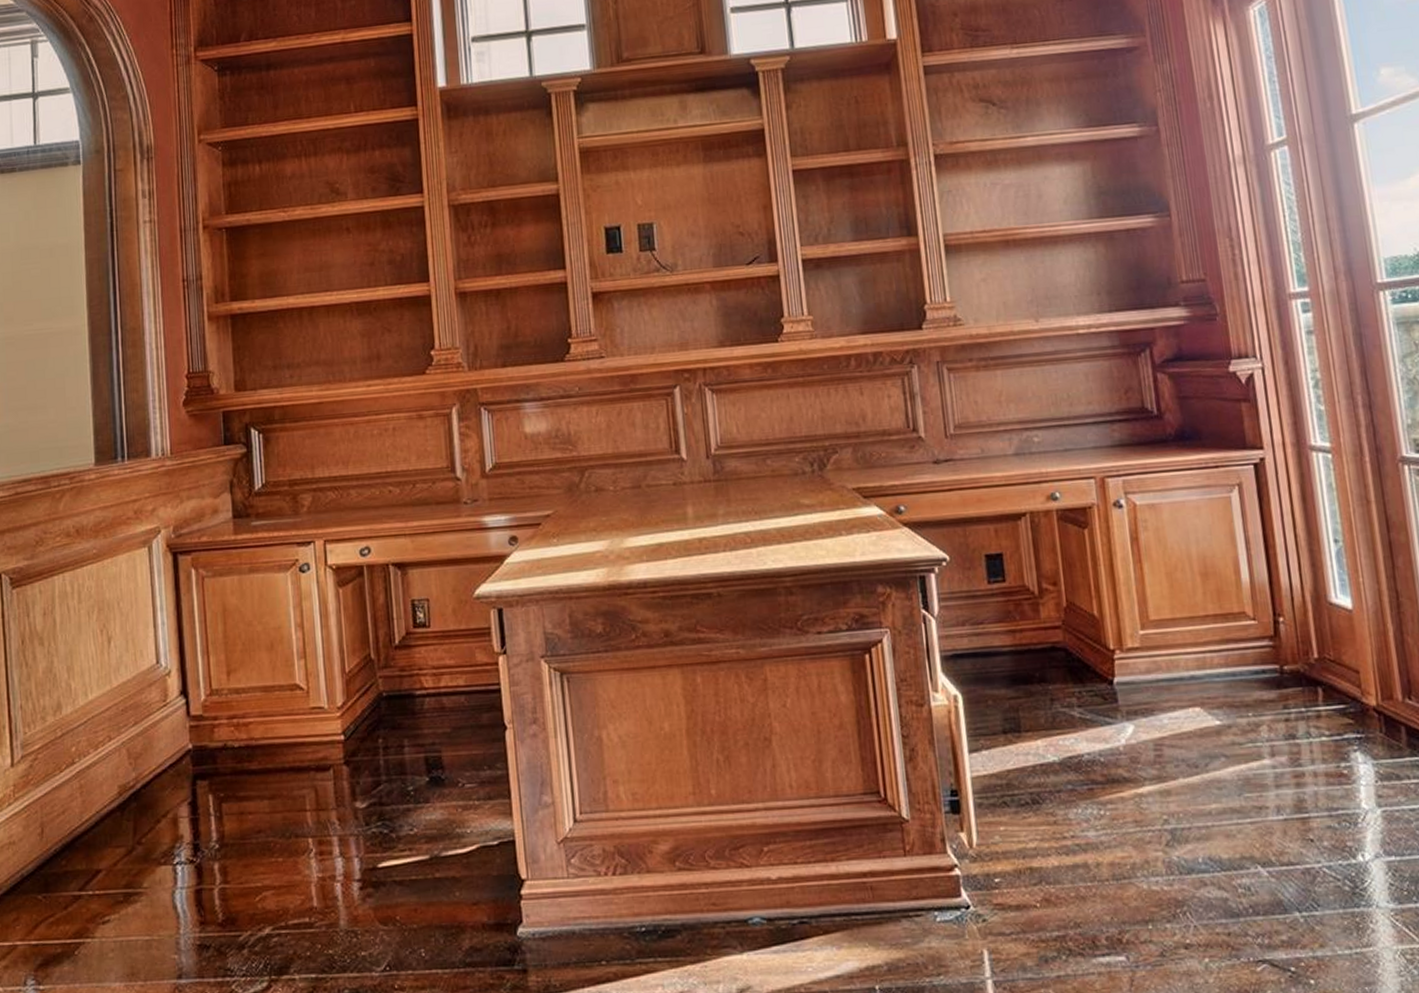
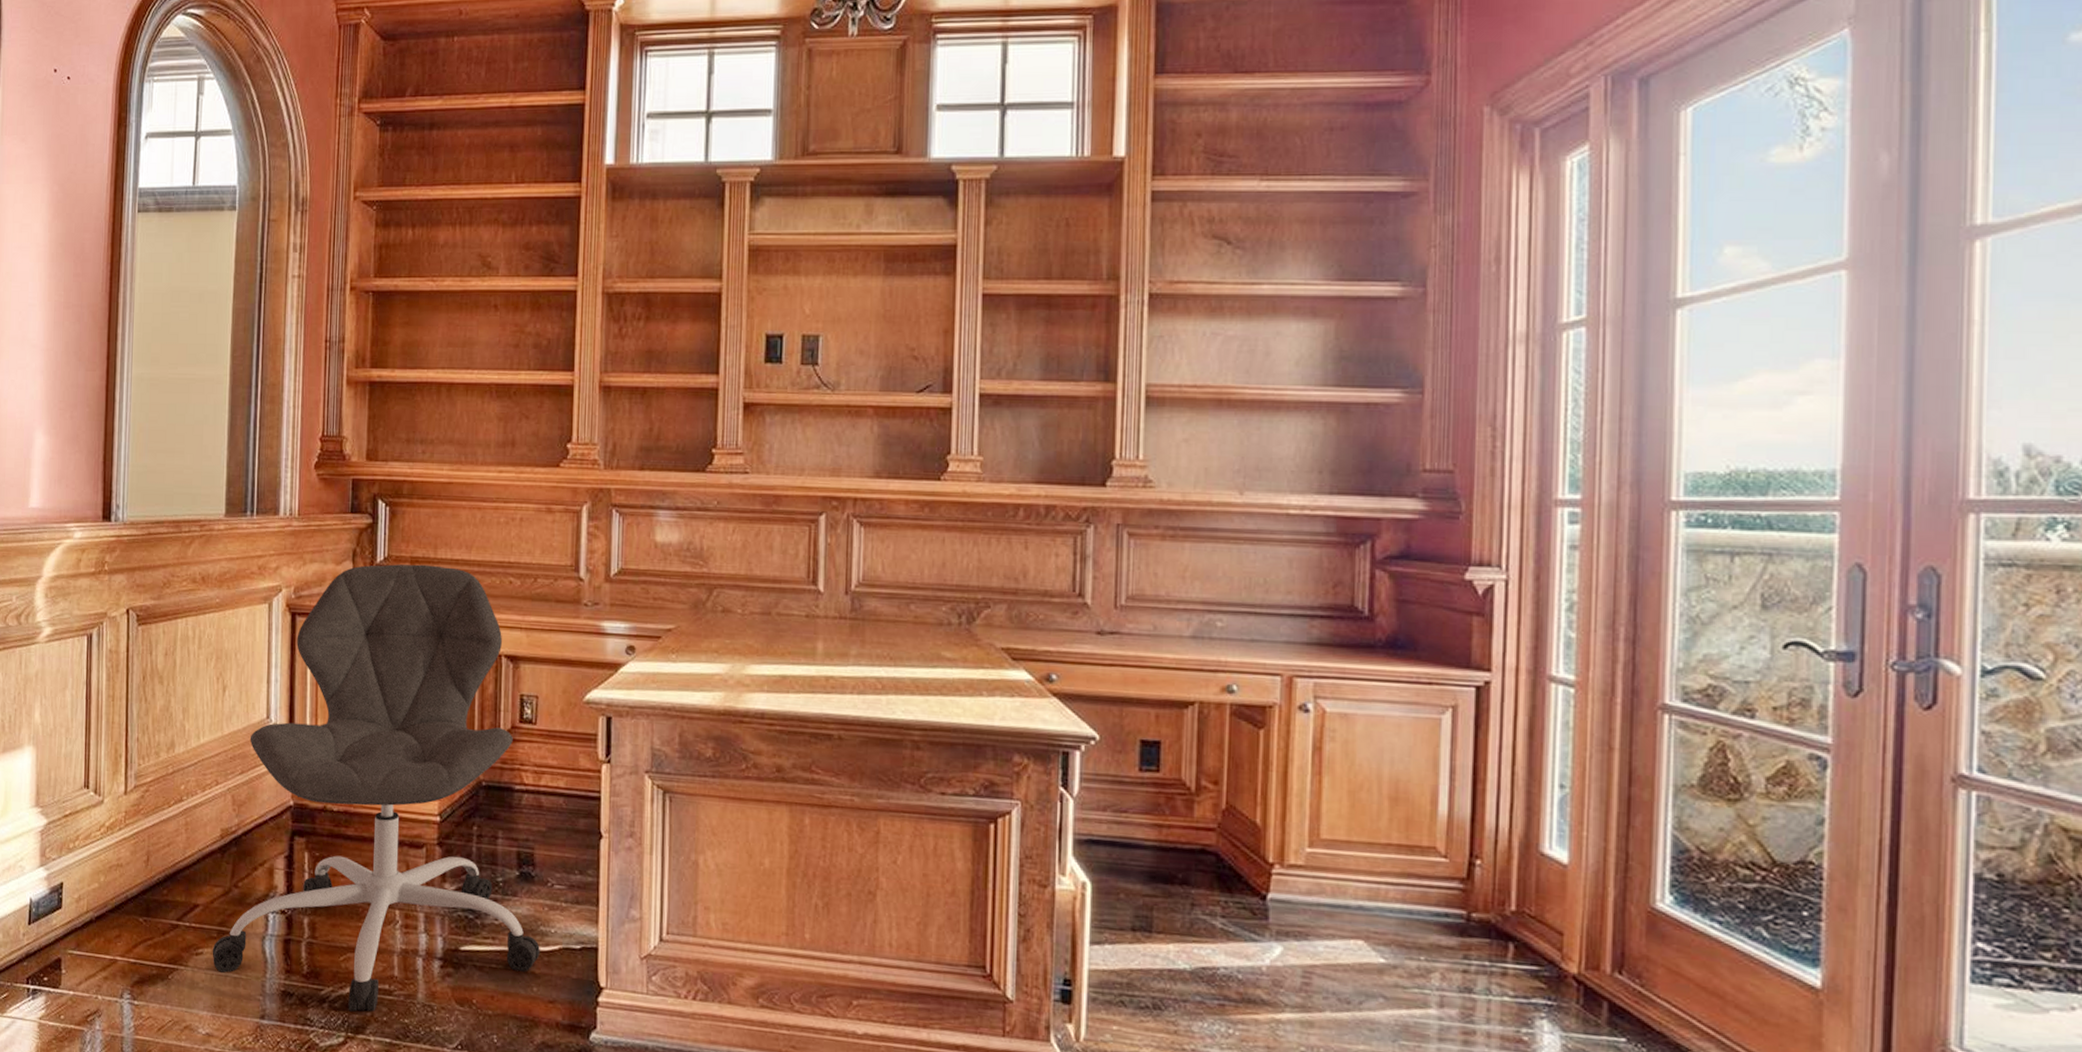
office chair: none [119,485,459,953] -> present [212,564,540,1012]

